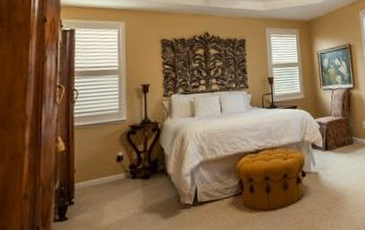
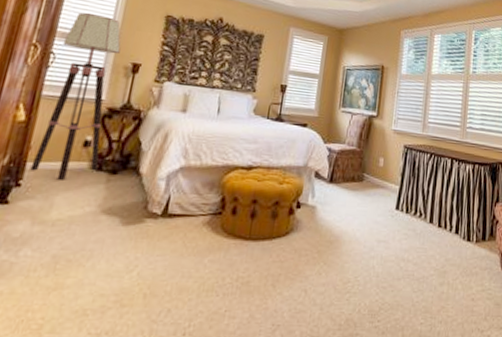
floor lamp: none [78,50,133,193] -> present [30,12,121,180]

